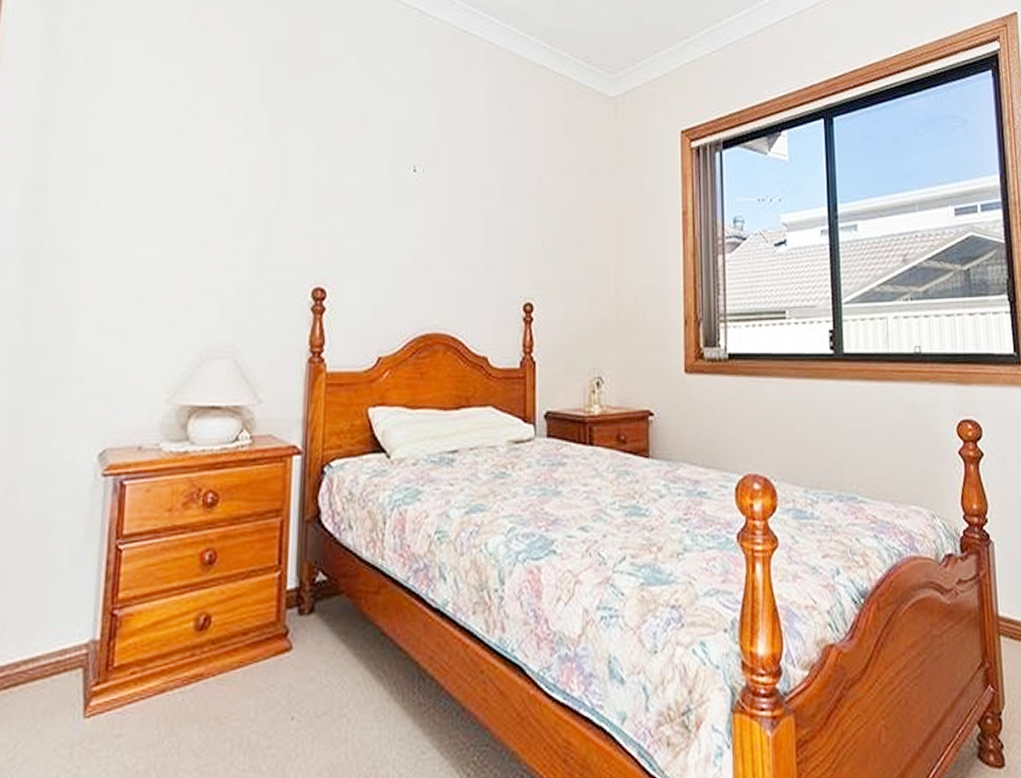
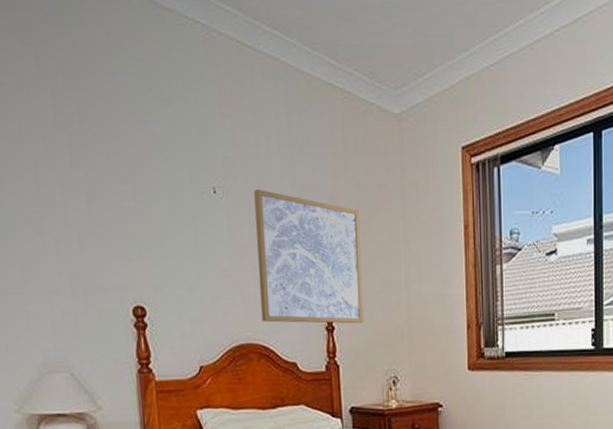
wall art: none [452,169,568,315] -> present [254,189,364,324]

